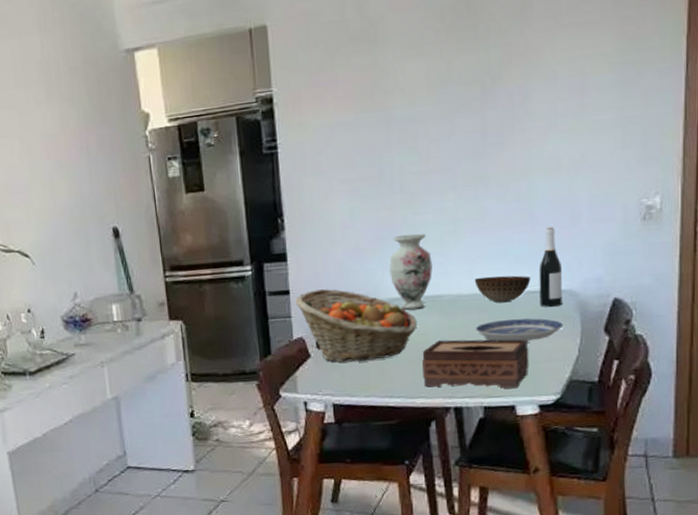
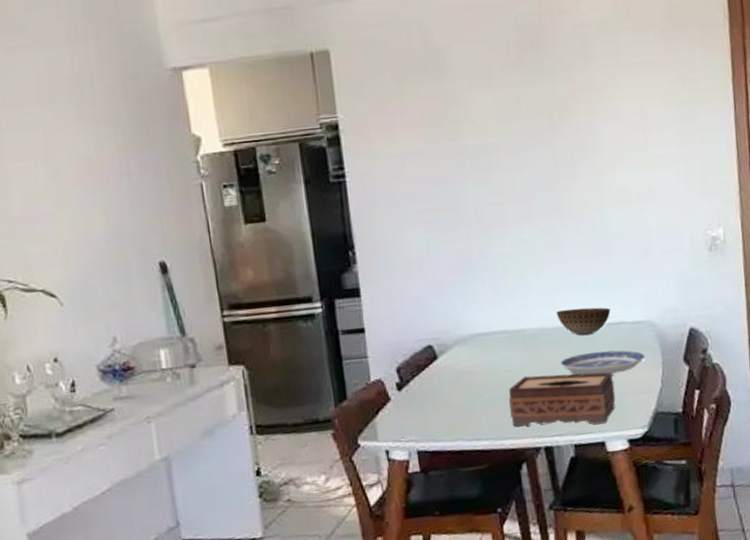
fruit basket: present [295,288,418,362] -> none [371,325,502,405]
vase: present [389,233,432,310] -> none [469,265,514,346]
wine bottle: present [539,227,562,307] -> none [617,258,642,339]

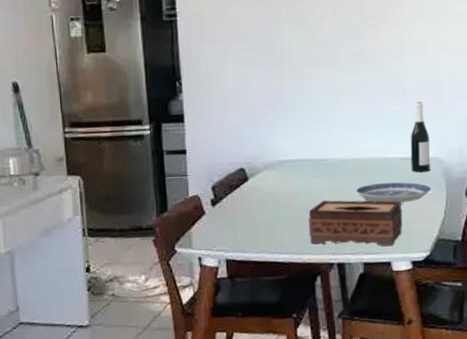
bowl: present [556,307,611,336] -> none [355,143,404,168]
wine bottle: none [617,258,642,339] -> present [410,101,430,173]

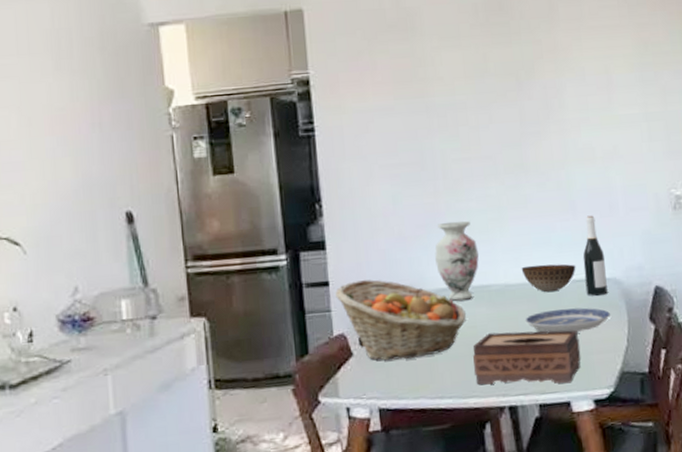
fruit basket: none [191,149,305,220] -> present [335,279,467,361]
vase: none [279,101,318,171] -> present [435,220,479,301]
bowl: none [355,143,404,168] -> present [521,264,576,292]

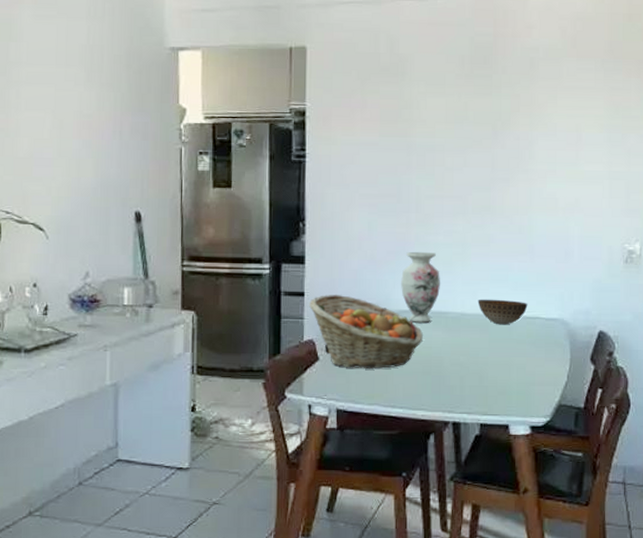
tissue box: present [473,330,581,385] -> none [425,355,524,408]
plate: present [525,307,610,333] -> none [476,342,554,364]
wine bottle: present [582,215,608,296] -> none [535,260,555,333]

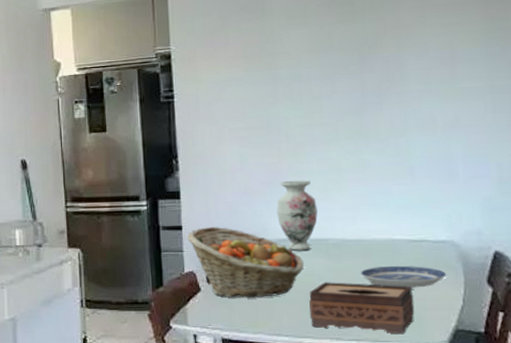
tissue box: none [425,355,524,408] -> present [309,282,415,335]
plate: none [476,342,554,364] -> present [360,266,446,288]
bowl: present [477,299,528,325] -> none [358,223,413,250]

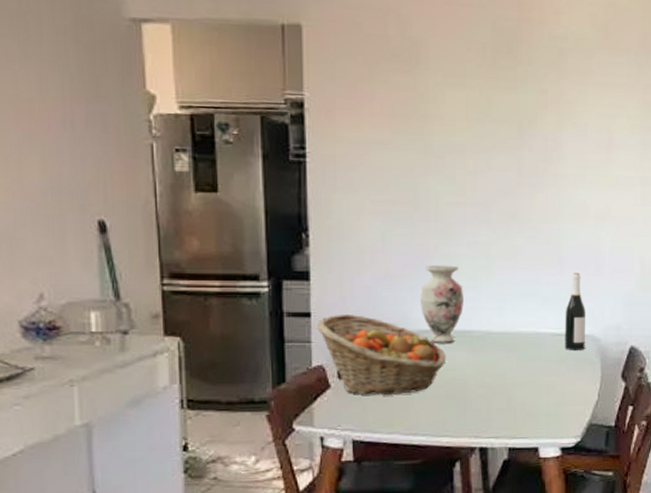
tissue box: present [309,282,415,335] -> none [450,377,553,431]
plate: present [360,266,446,288] -> none [503,360,585,383]
wine bottle: none [419,181,444,256] -> present [564,272,585,350]

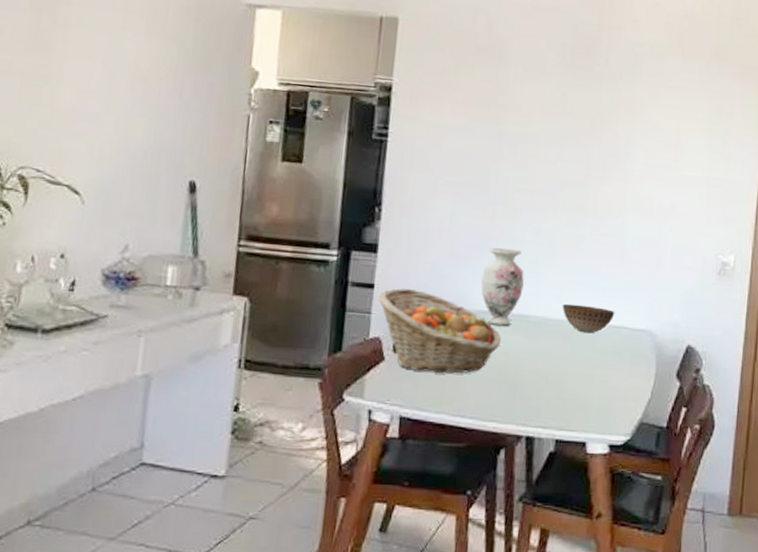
bowl: none [504,315,557,343] -> present [562,303,615,333]
wine bottle: present [564,272,585,350] -> none [620,266,644,345]

